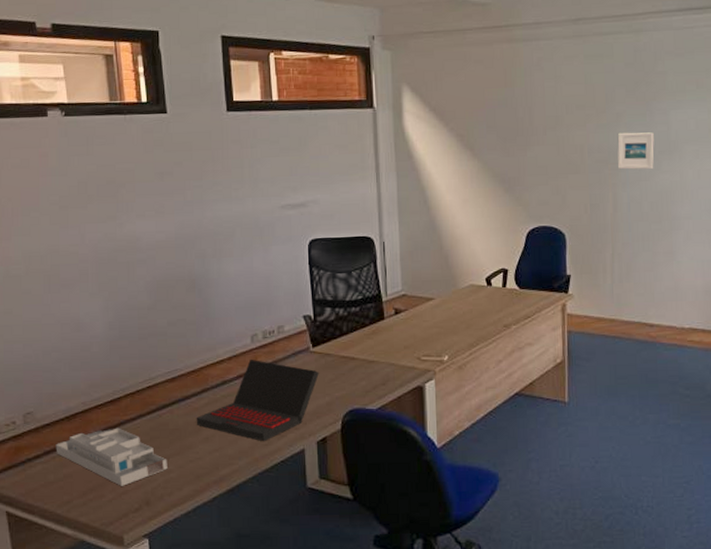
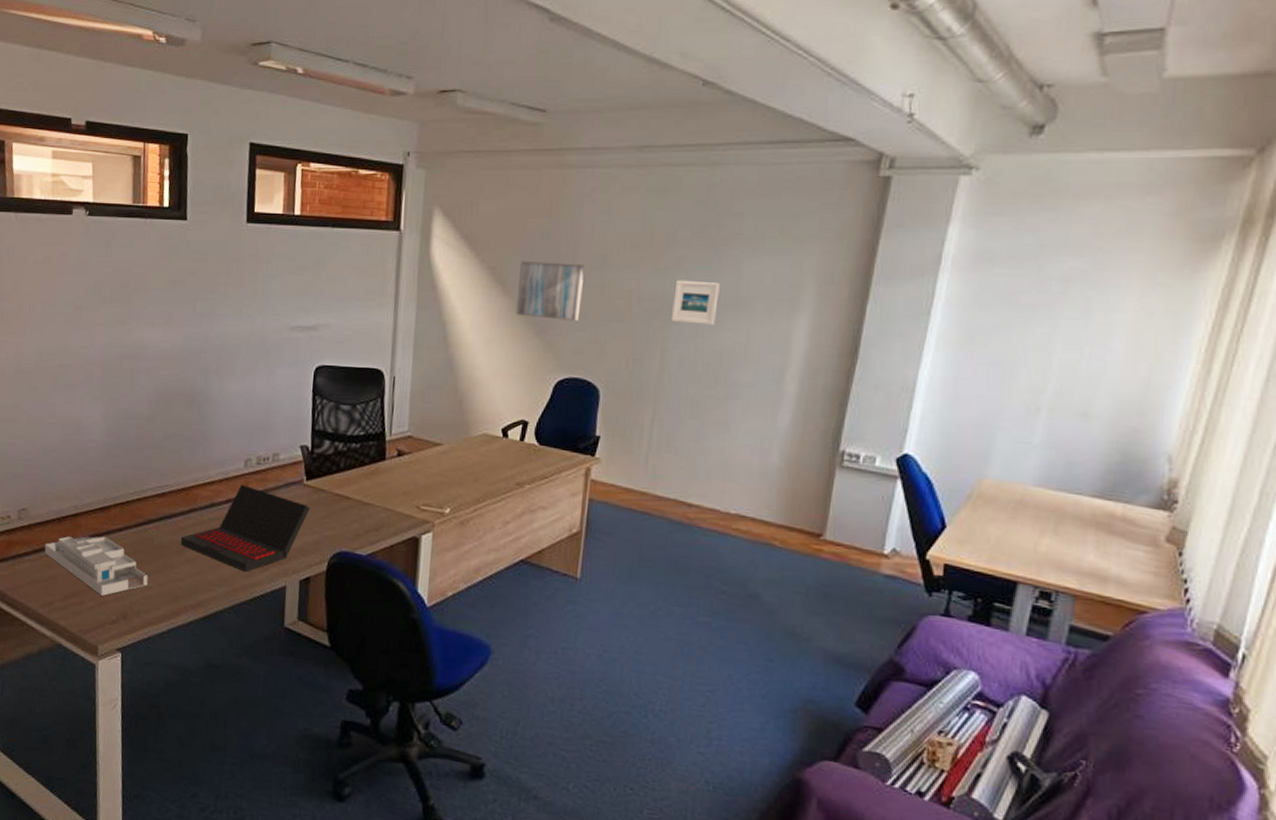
wall art: none [485,126,541,177] -> present [515,261,584,322]

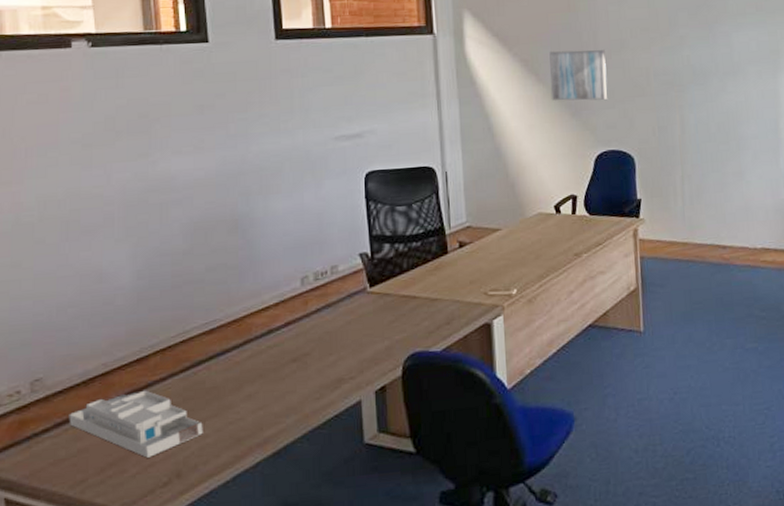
laptop: present [180,484,310,573] -> none [237,303,377,396]
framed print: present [672,280,720,325] -> none [683,54,719,91]

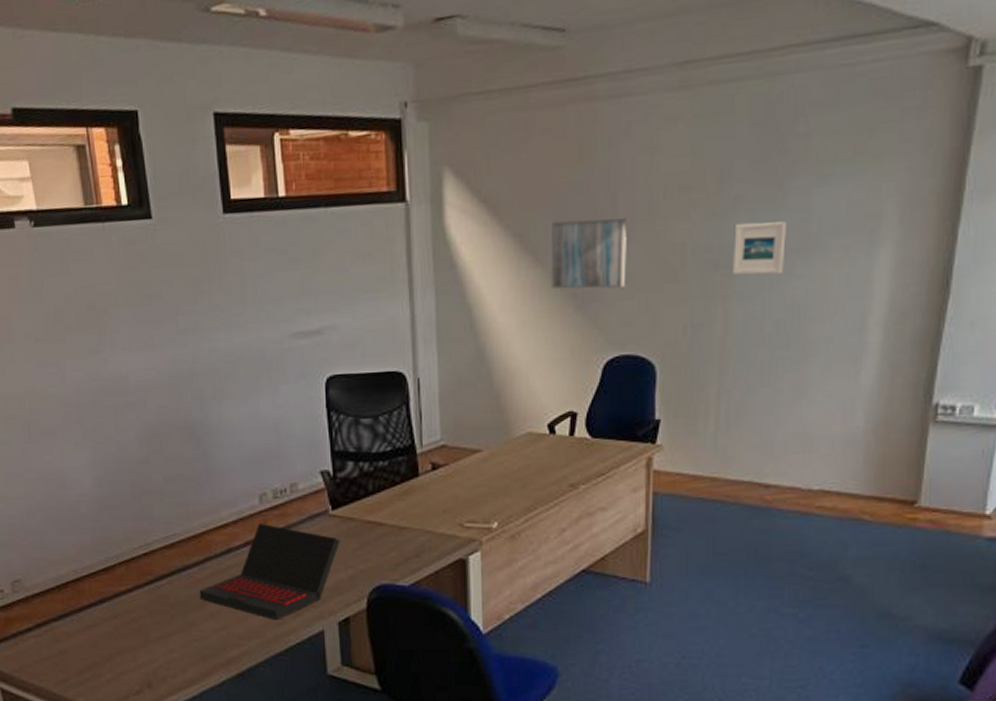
desk organizer: present [69,390,203,458] -> none [47,600,170,665]
laptop: none [237,303,377,396] -> present [199,522,340,621]
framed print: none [683,54,719,91] -> present [733,221,786,276]

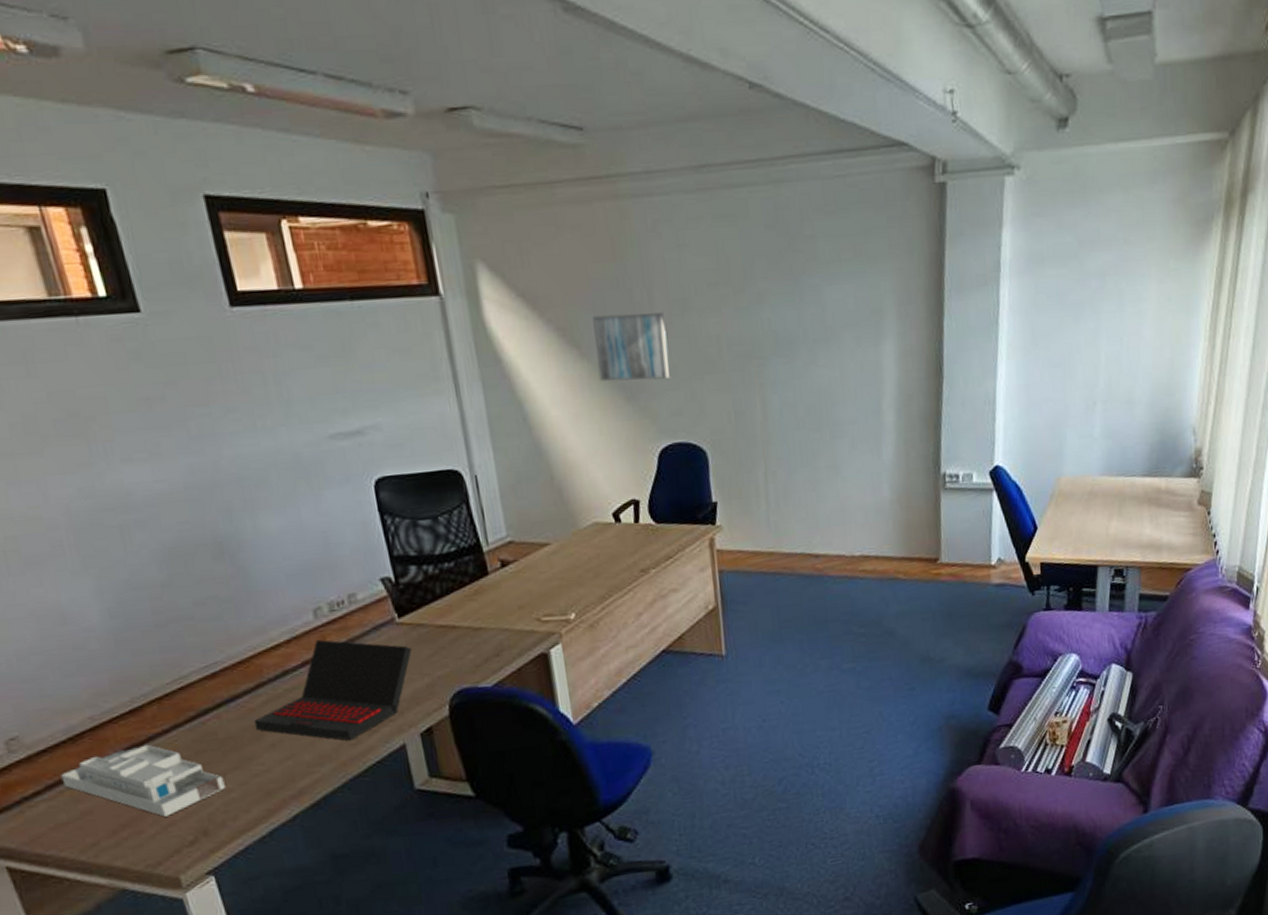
desk organizer: none [47,600,170,665] -> present [60,744,225,817]
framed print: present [733,221,786,276] -> none [762,316,808,365]

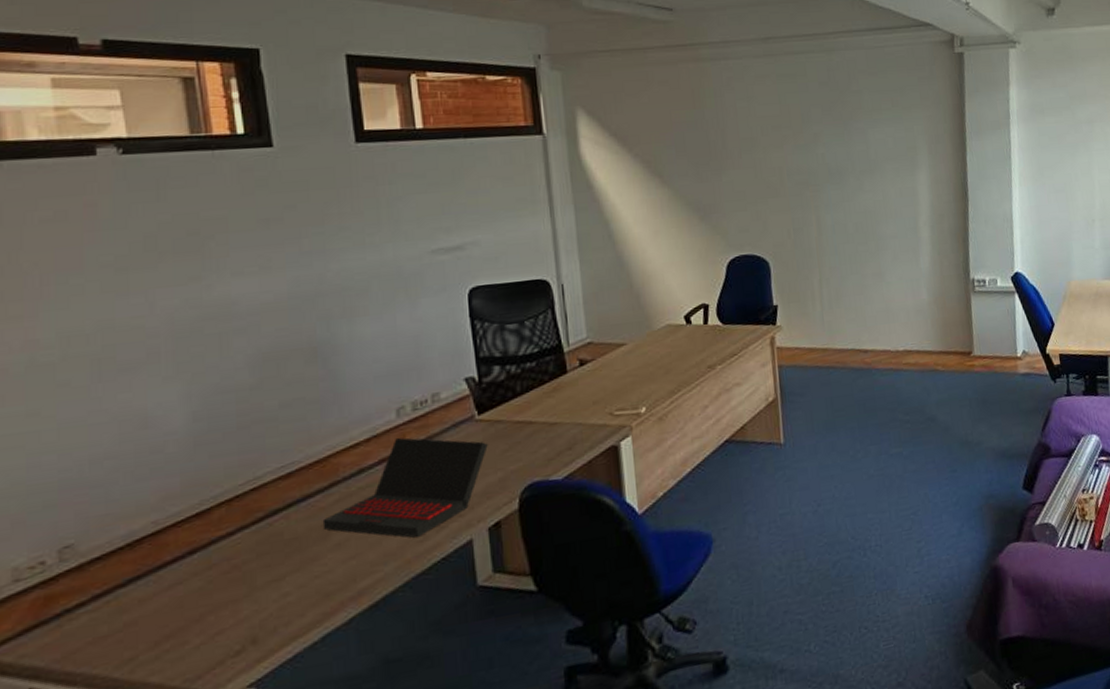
desk organizer: present [60,744,225,817] -> none [110,548,283,625]
wall art: present [592,313,670,382] -> none [674,149,738,205]

